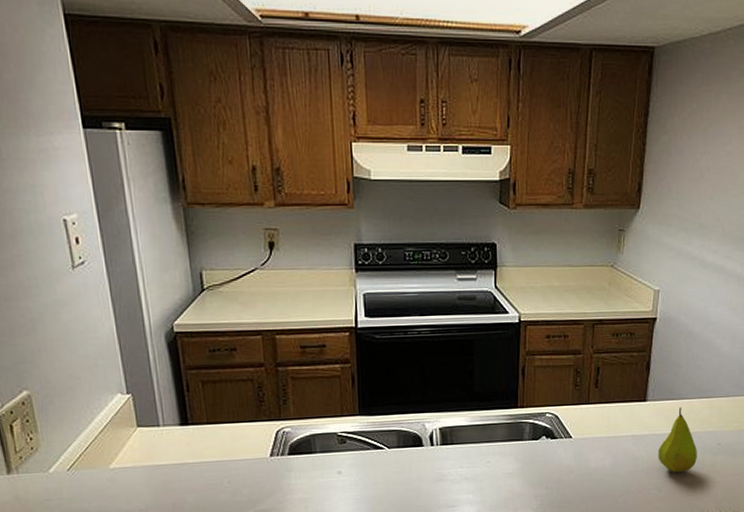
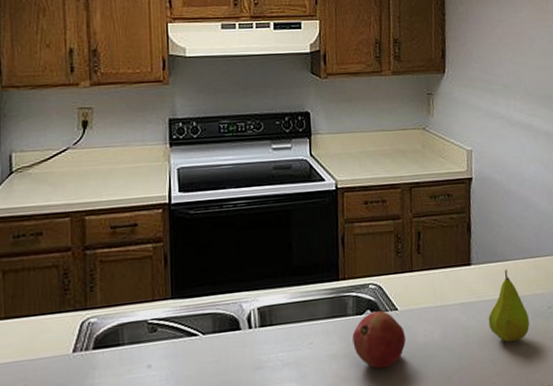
fruit: none [527,438,578,488] -> present [352,311,407,369]

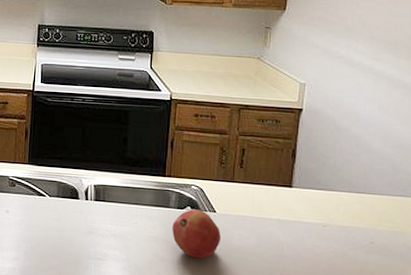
fruit: present [488,268,530,343] -> none [304,197,347,266]

